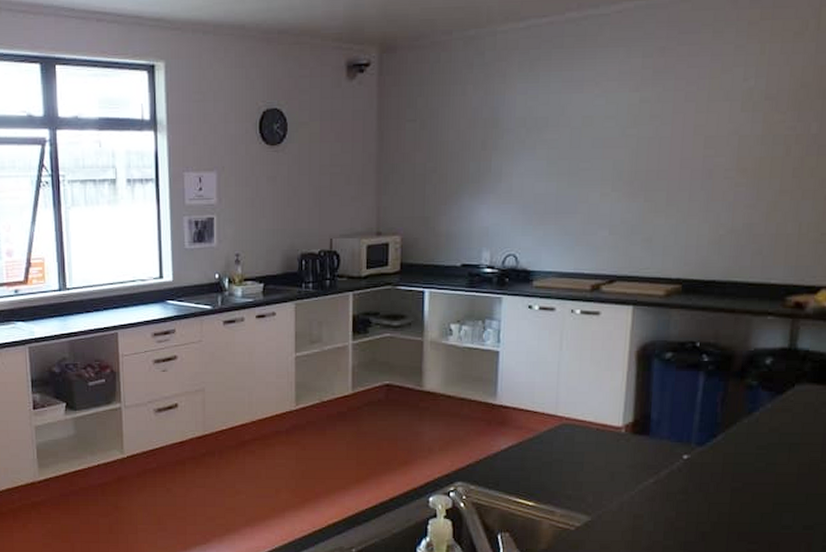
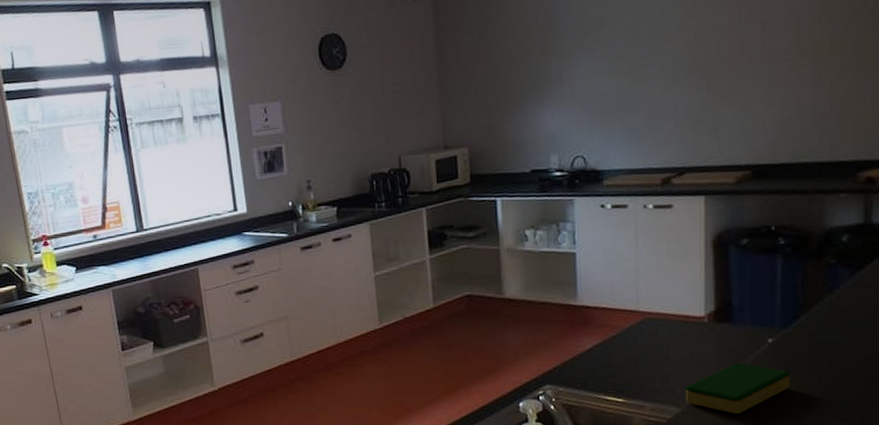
dish sponge: none [596,476,703,528] -> present [685,362,790,415]

